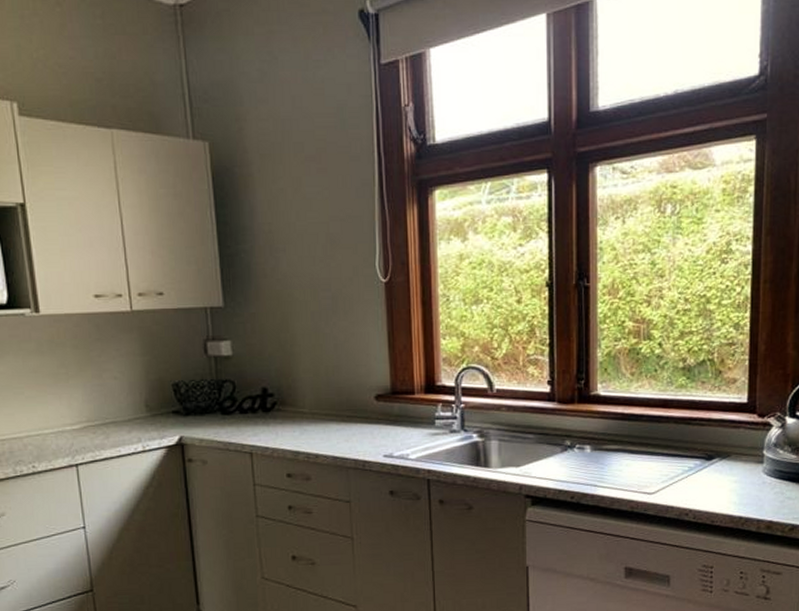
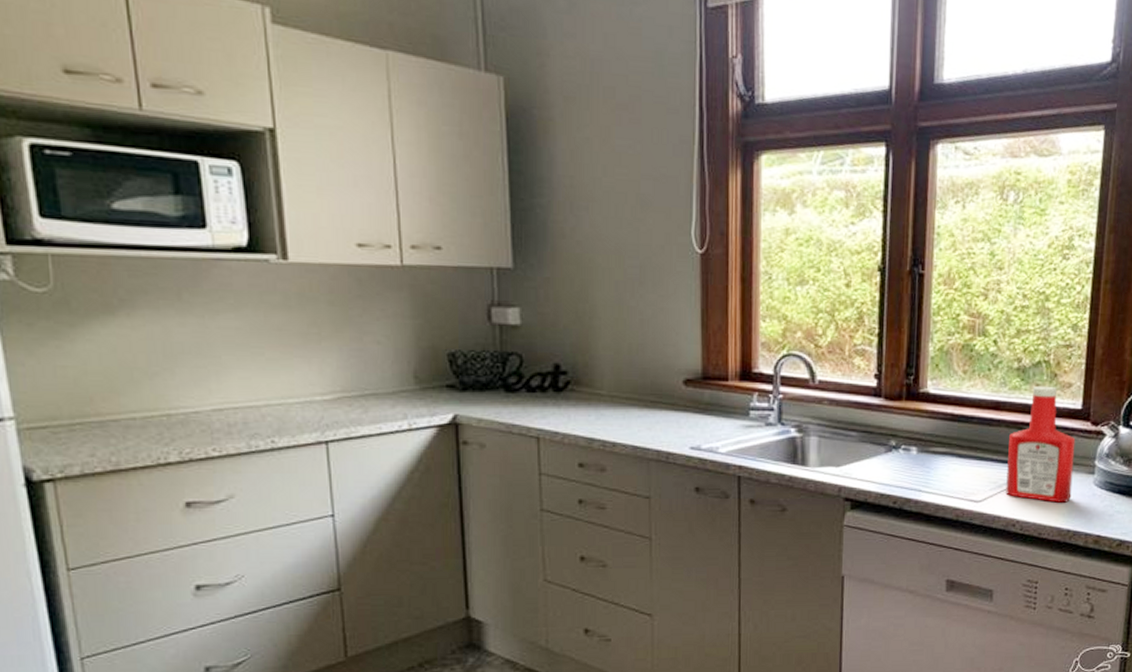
ketchup bottle: none [677,382,743,492] -> present [1006,385,1076,503]

